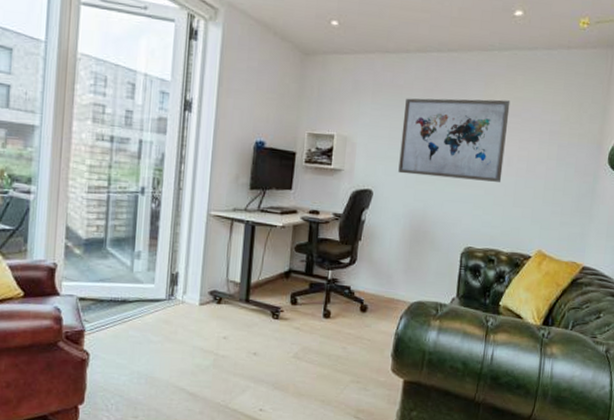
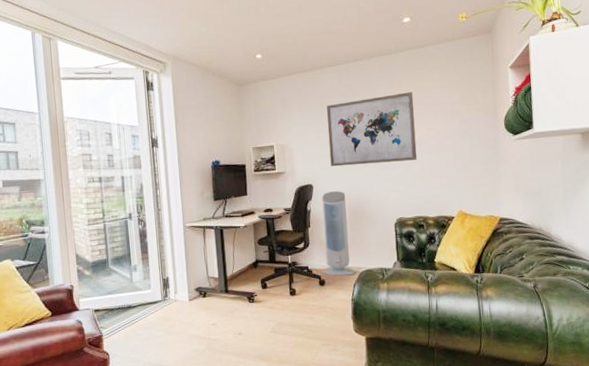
air purifier: none [365,202,409,306] -> present [322,191,357,277]

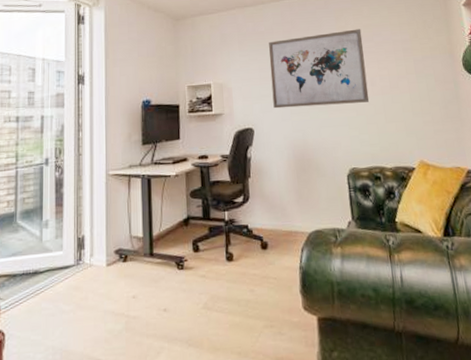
air purifier: present [322,191,357,277] -> none [264,136,305,238]

